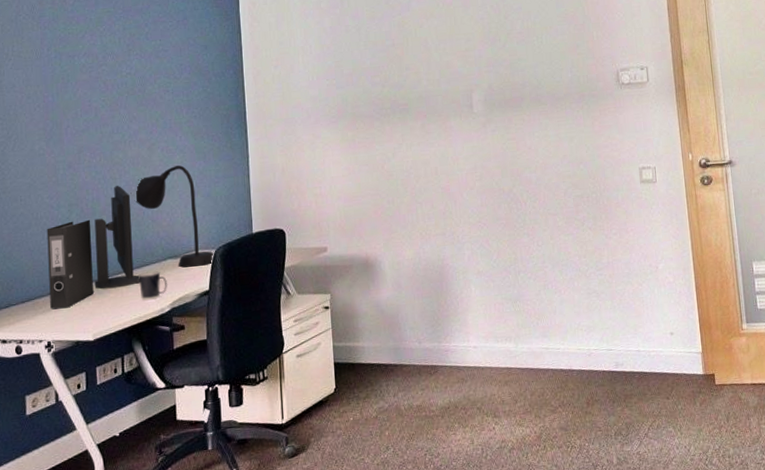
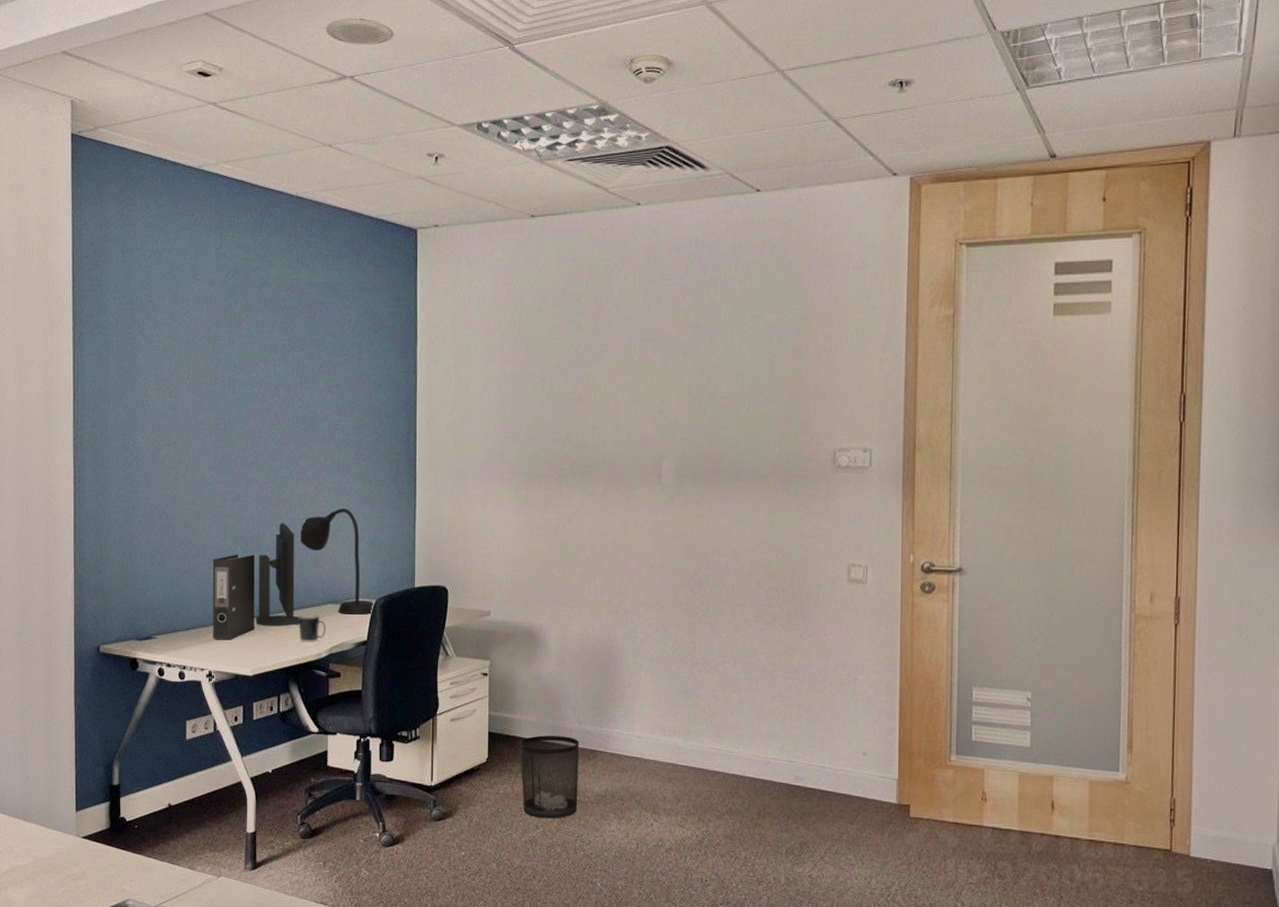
waste bin: none [364,356,424,439] -> present [519,735,580,819]

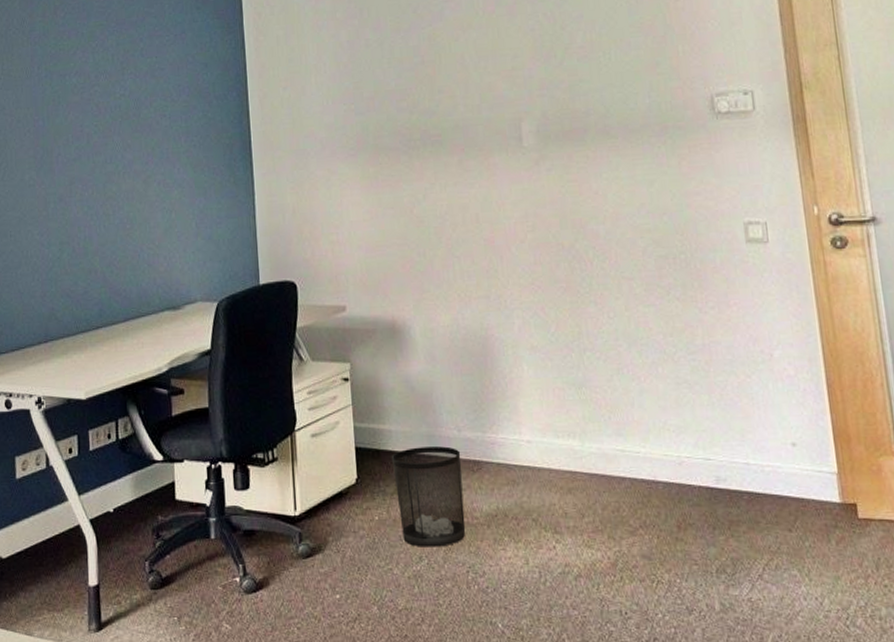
binder: present [213,554,255,639] -> none [37,260,86,360]
computer monitor: present [256,523,300,627] -> none [86,223,135,342]
desk lamp: present [295,509,375,615] -> none [125,202,218,321]
mug: present [299,614,326,643] -> none [134,323,165,357]

